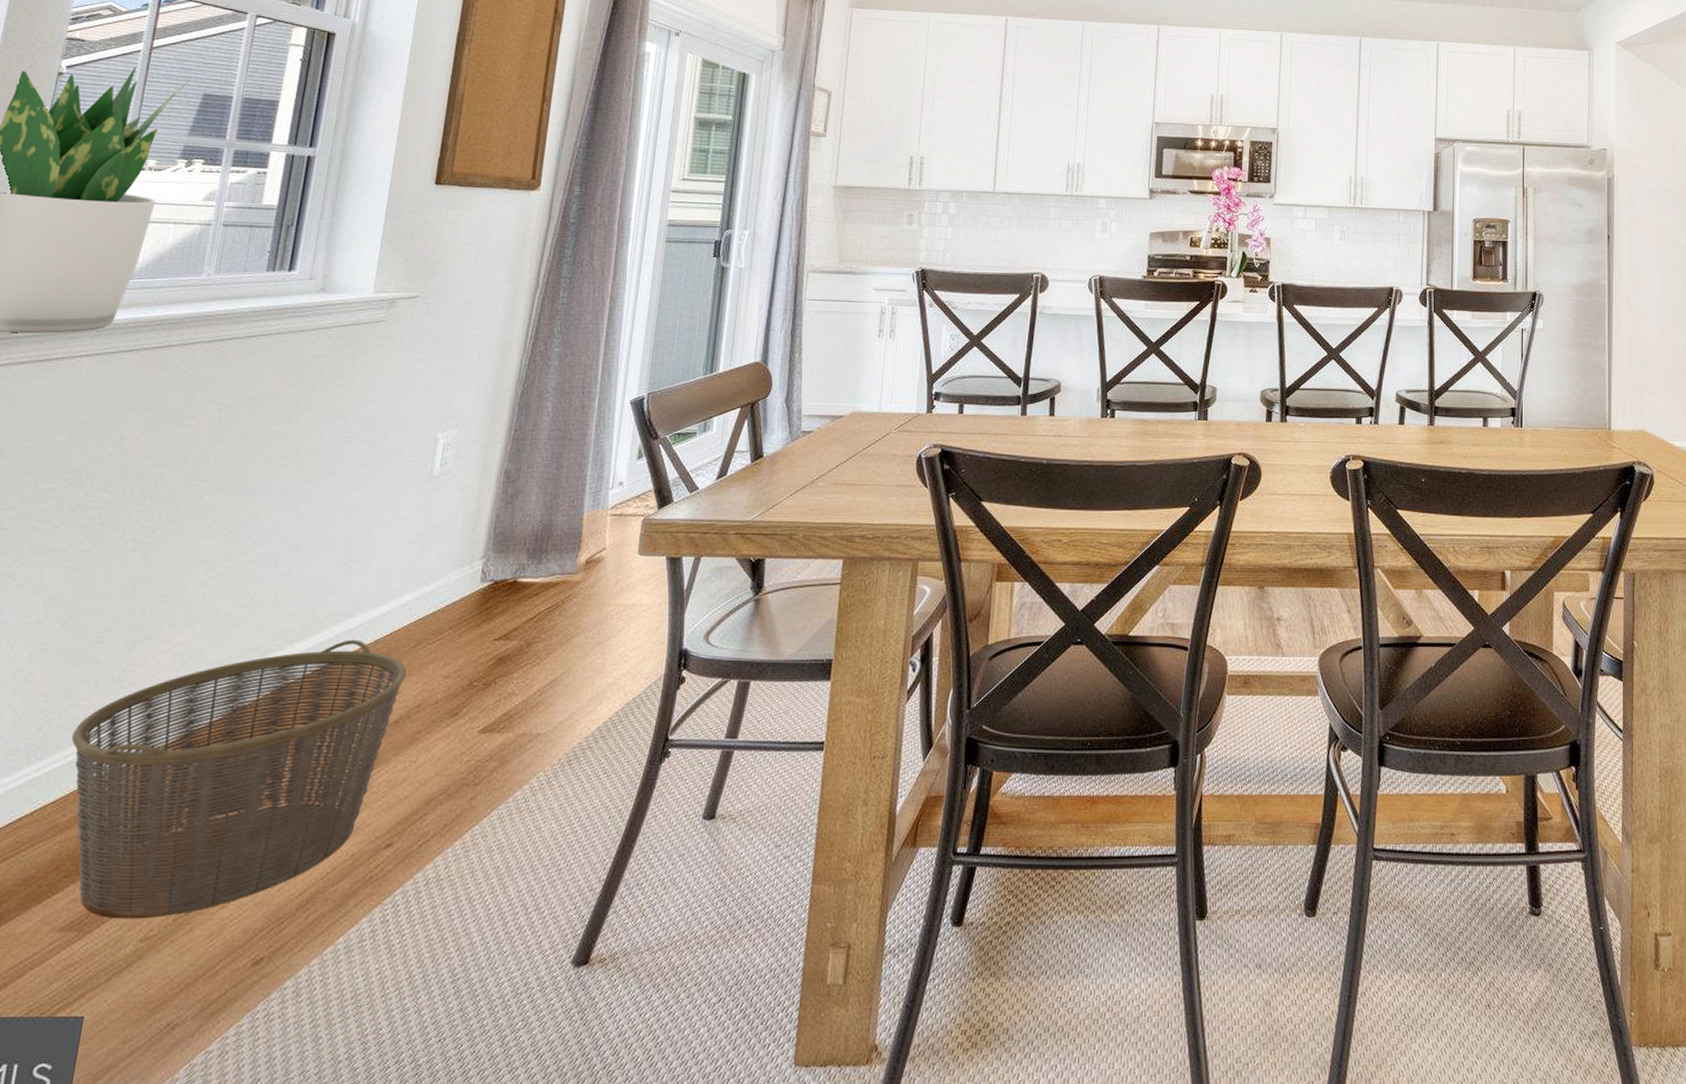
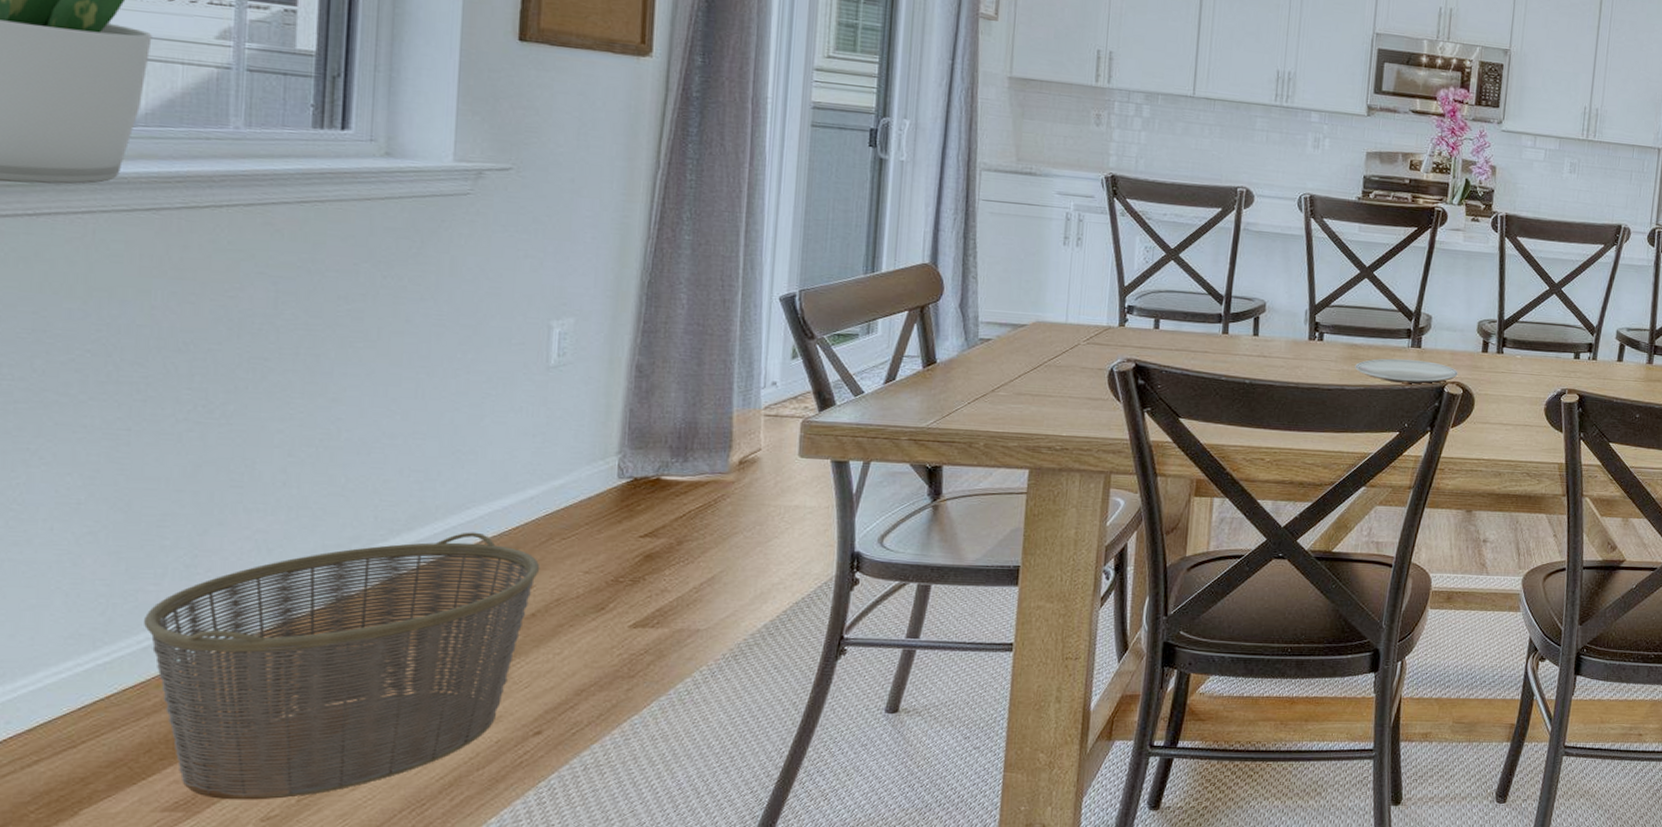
plate: none [1145,432,1244,458] -> present [1355,358,1458,385]

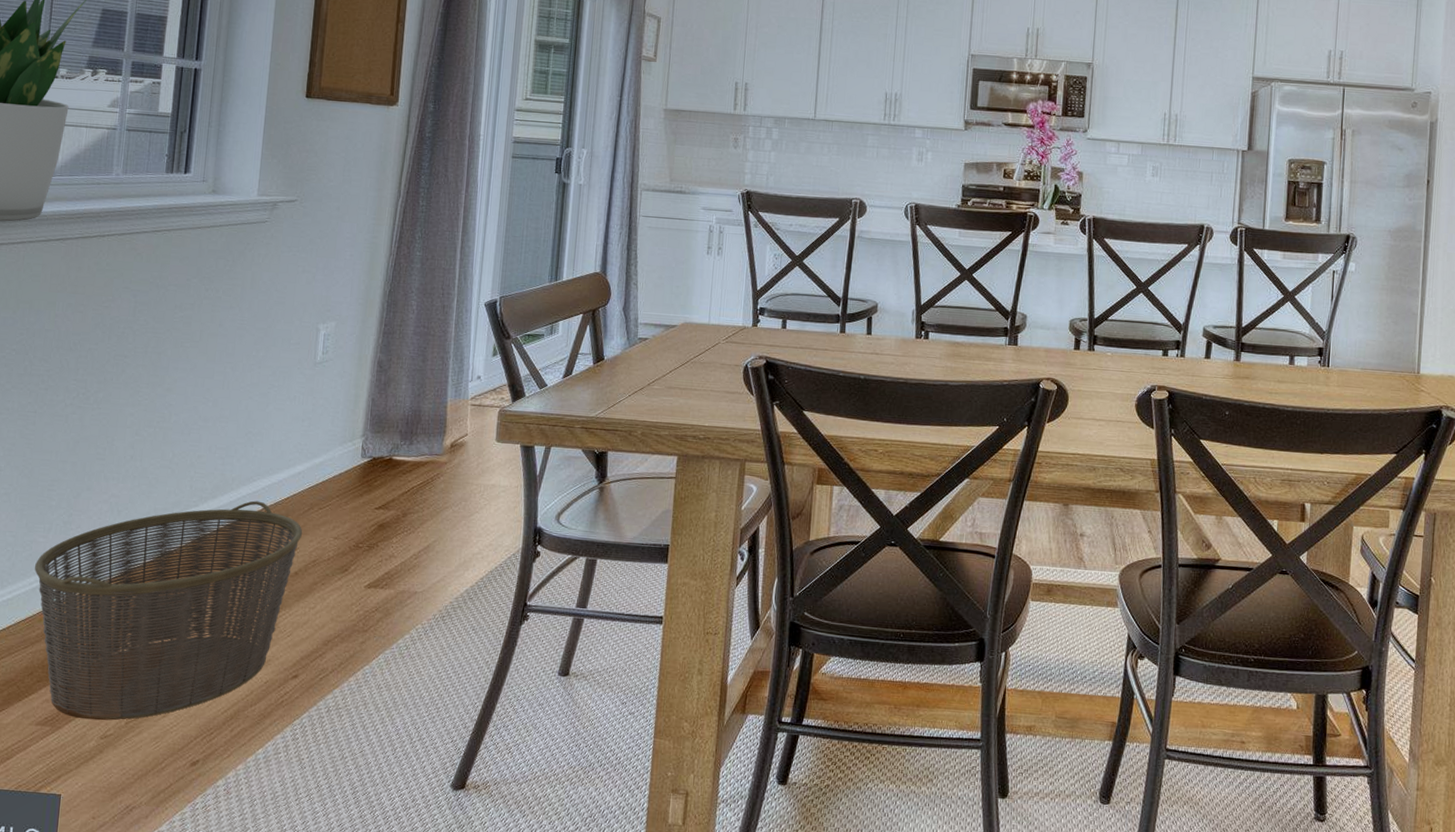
plate: present [1355,358,1458,385] -> none [957,355,1052,381]

